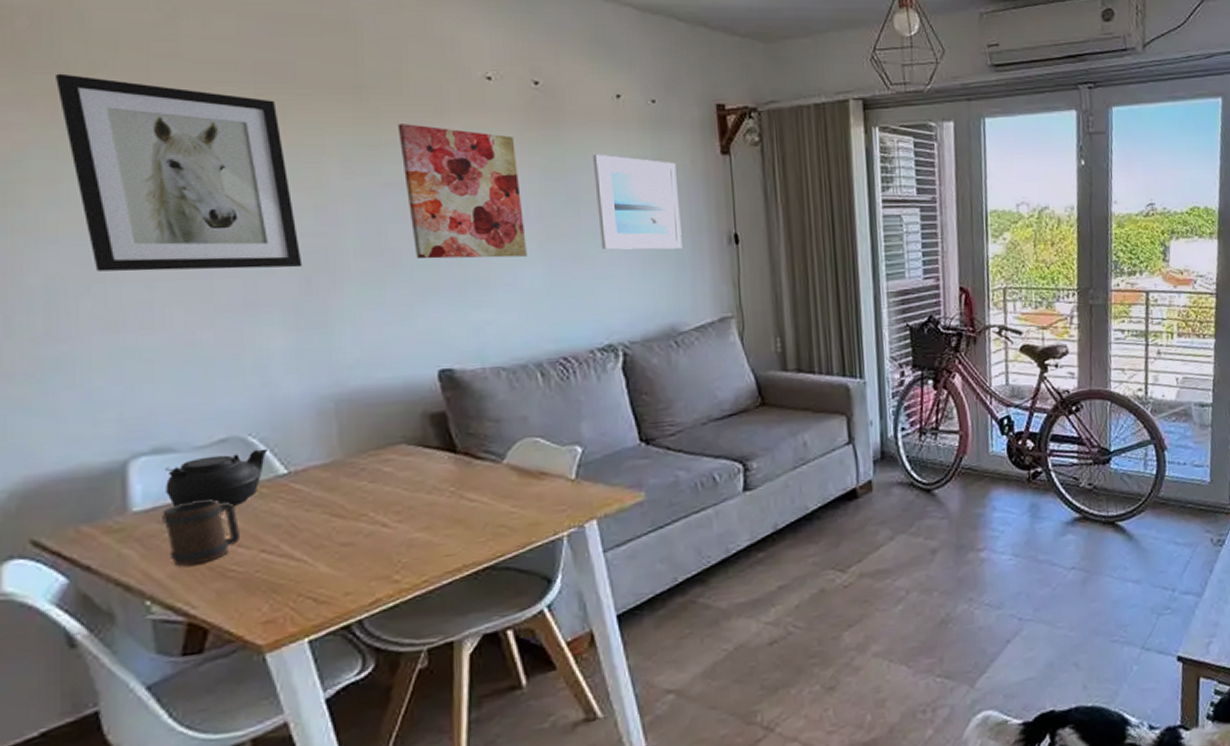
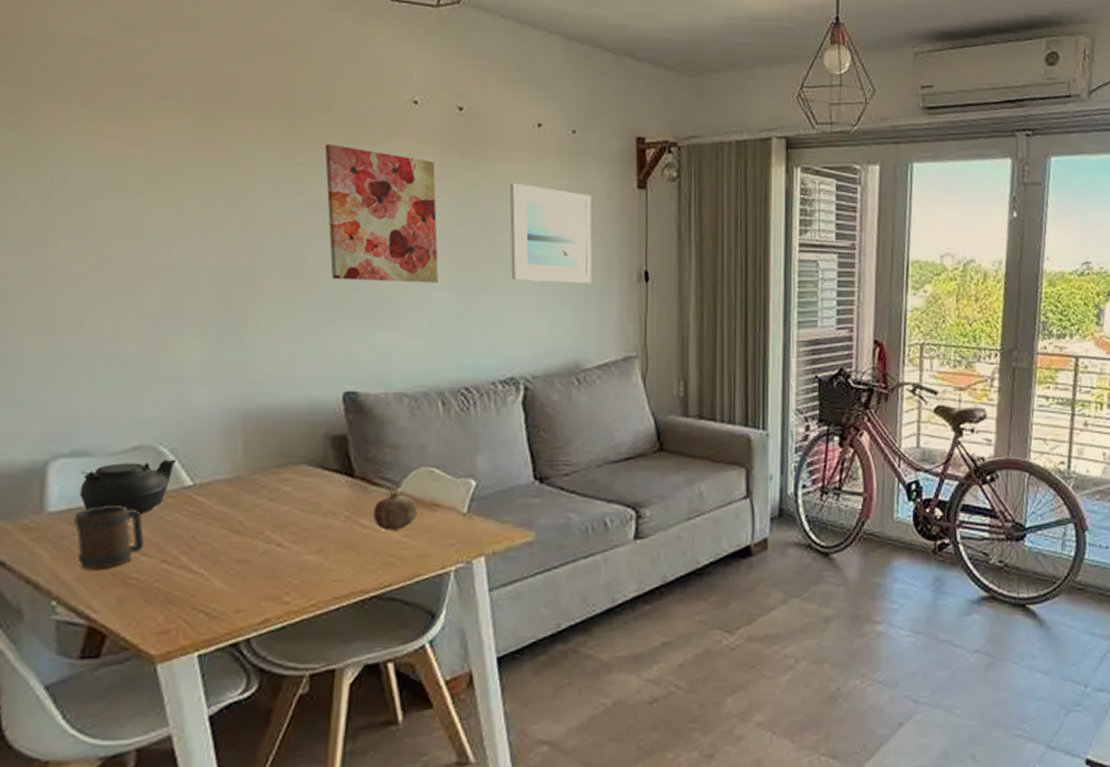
wall art: present [56,73,303,272] -> none [17,83,225,282]
fruit: none [479,464,525,503] -> present [373,492,417,531]

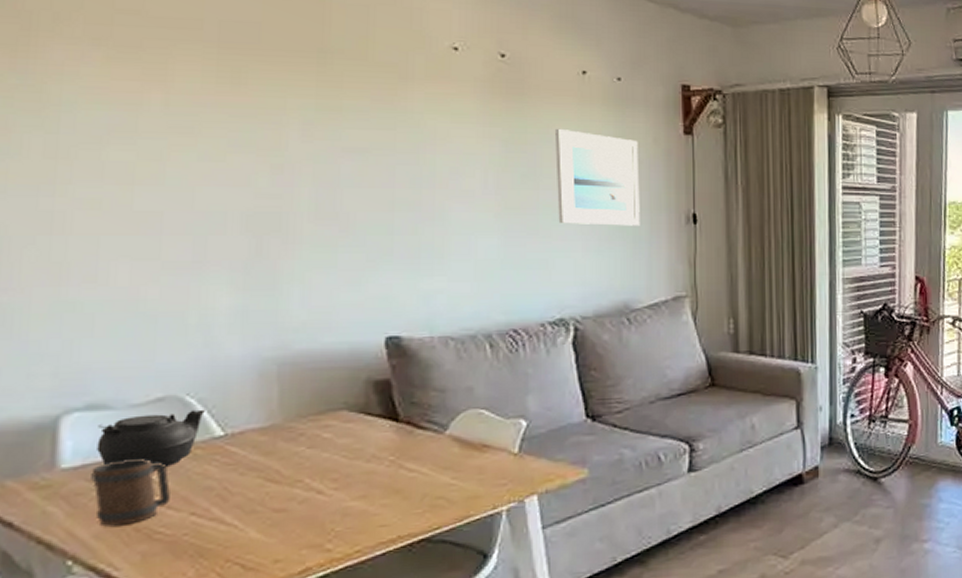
wall art: present [324,144,438,283] -> none [360,89,483,227]
fruit: present [373,492,417,531] -> none [420,434,466,474]

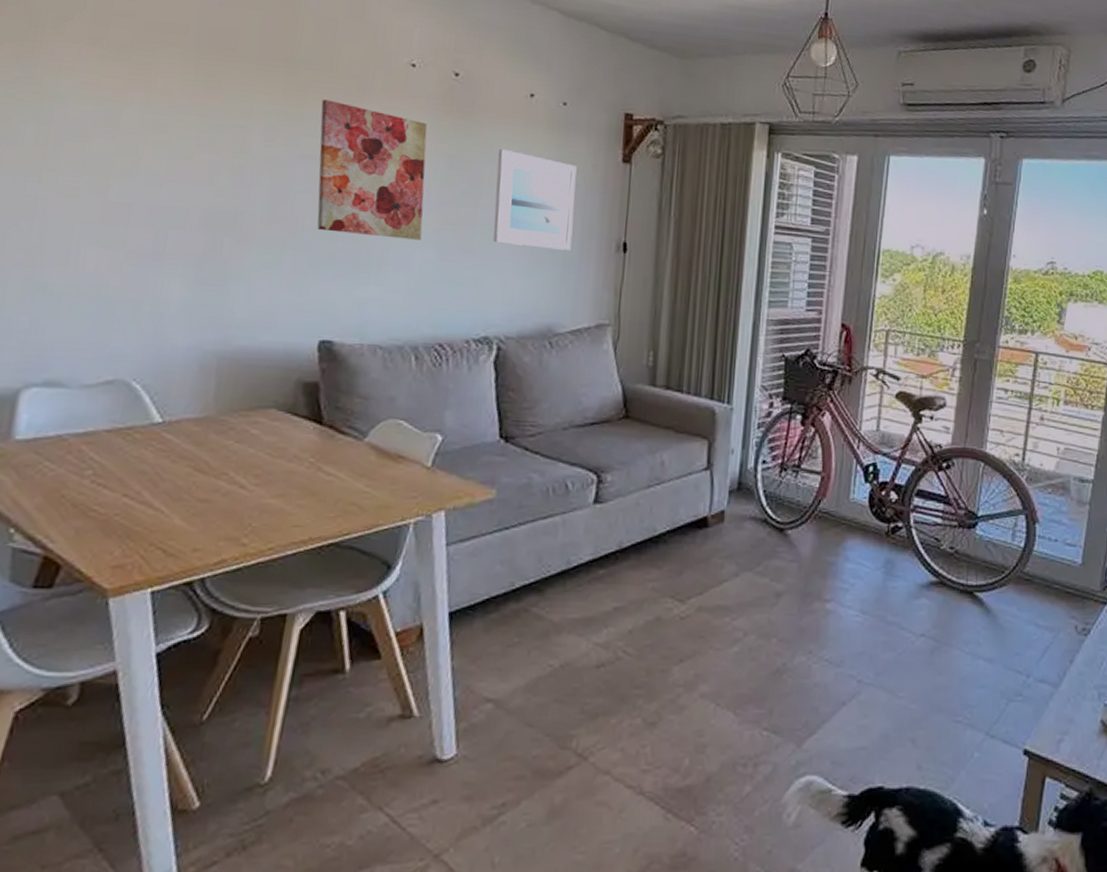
mug: present [91,459,170,527] -> none [40,437,108,500]
teapot: present [97,409,205,466] -> none [48,395,148,447]
wall art: none [360,89,483,227] -> present [317,99,427,240]

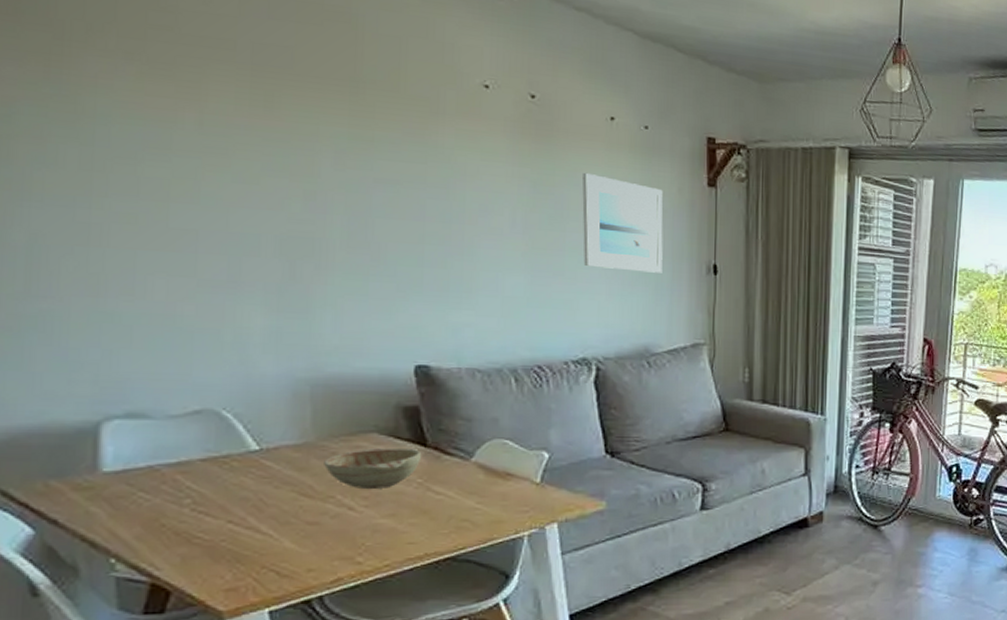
decorative bowl: none [221,424,317,468] -> present [324,448,422,490]
wall art: present [317,99,427,240] -> none [392,121,511,265]

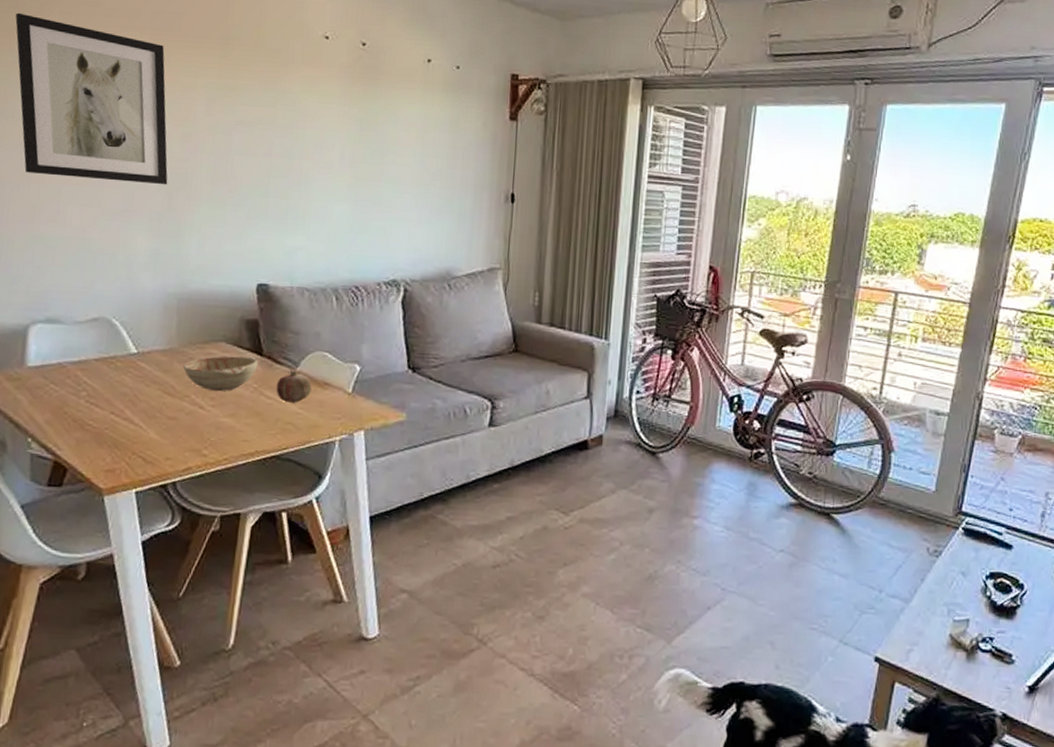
wall art: none [50,32,288,252] -> present [15,12,168,185]
fruit: none [446,461,491,497] -> present [276,370,312,403]
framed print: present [582,172,663,273] -> none [398,110,470,202]

